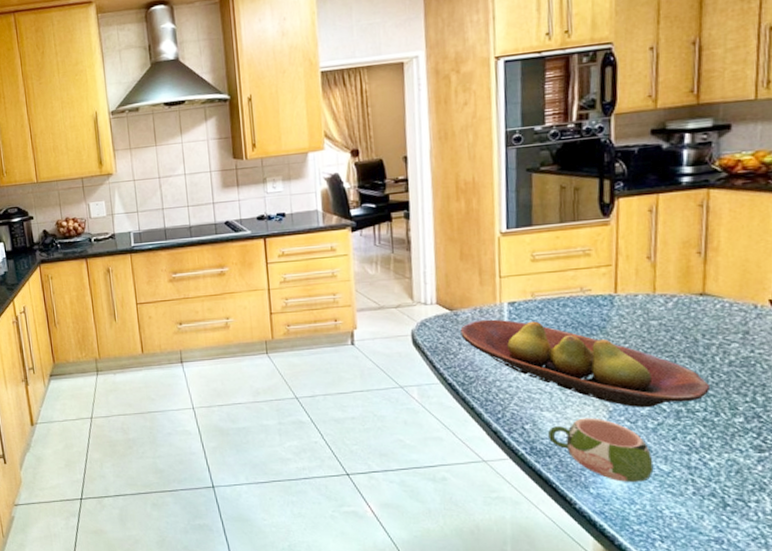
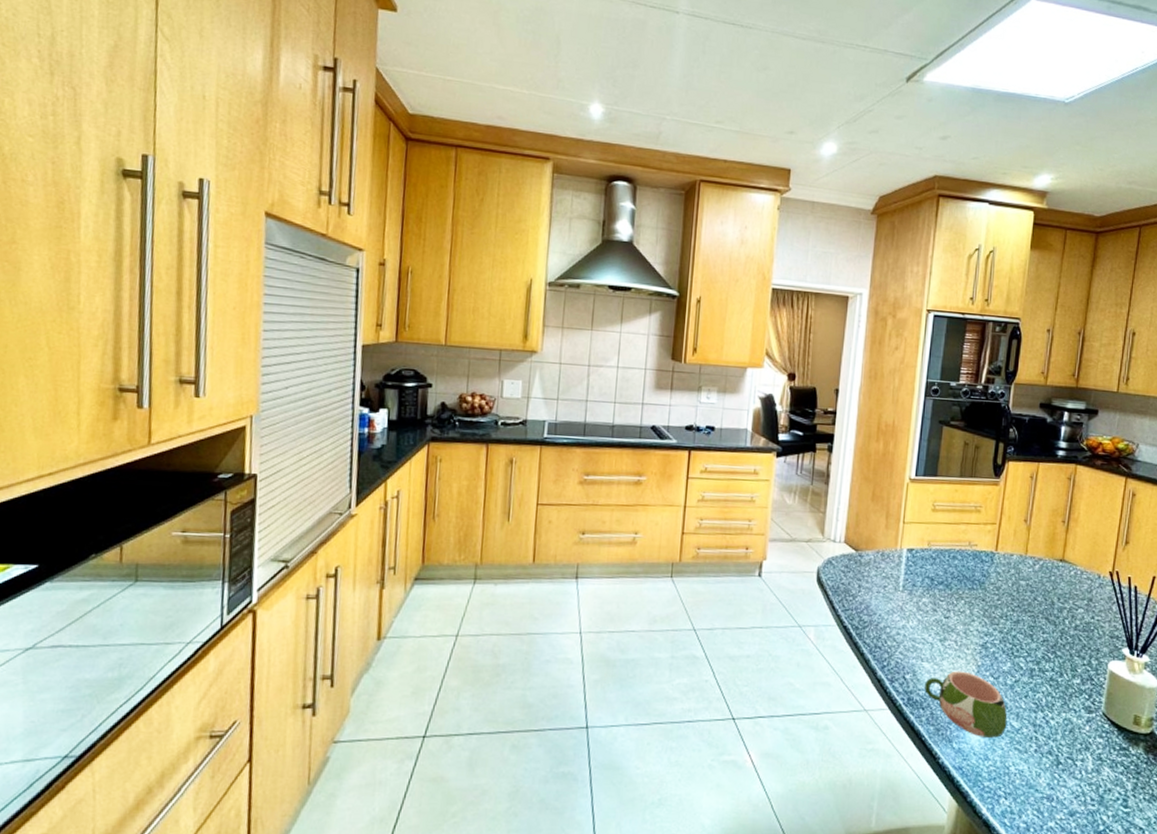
fruit bowl: present [460,319,711,408] -> none [862,563,1059,665]

